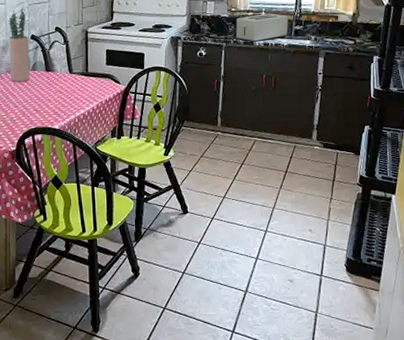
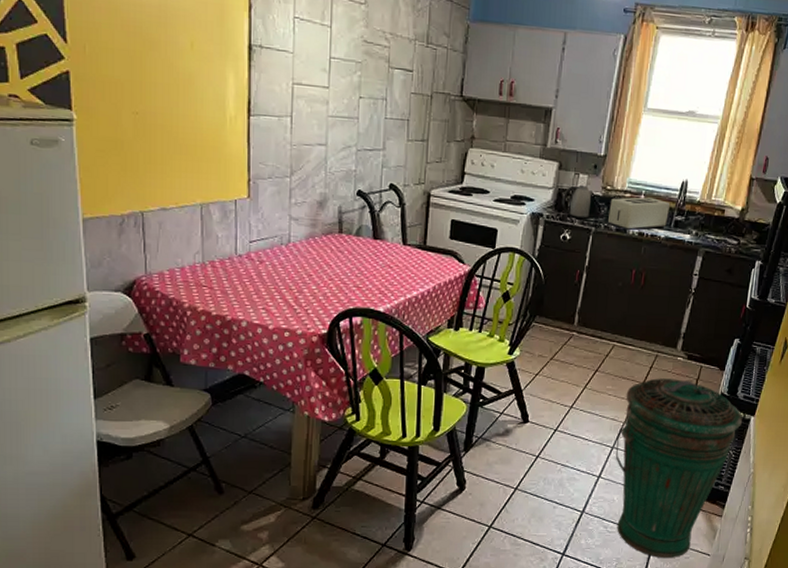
vase: present [9,7,30,83] -> none [327,152,354,250]
kettle: none [195,11,220,38] -> present [561,185,592,220]
trash can: none [268,166,384,333] -> present [615,378,742,559]

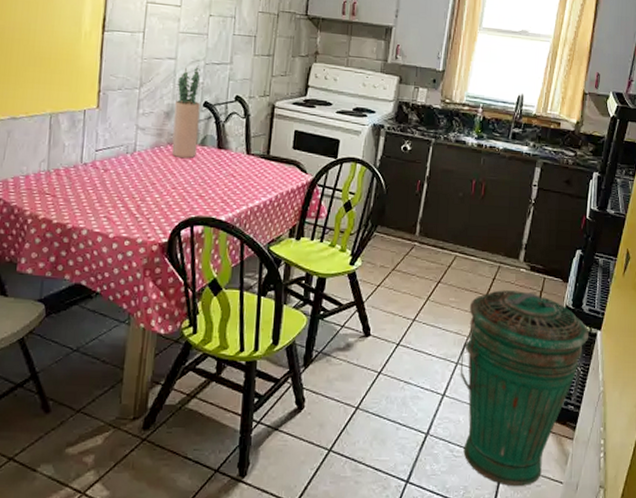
vase: none [327,152,354,250] -> present [171,65,200,159]
kettle: present [561,185,592,220] -> none [402,98,432,132]
toaster: present [607,197,671,231] -> none [447,110,508,142]

